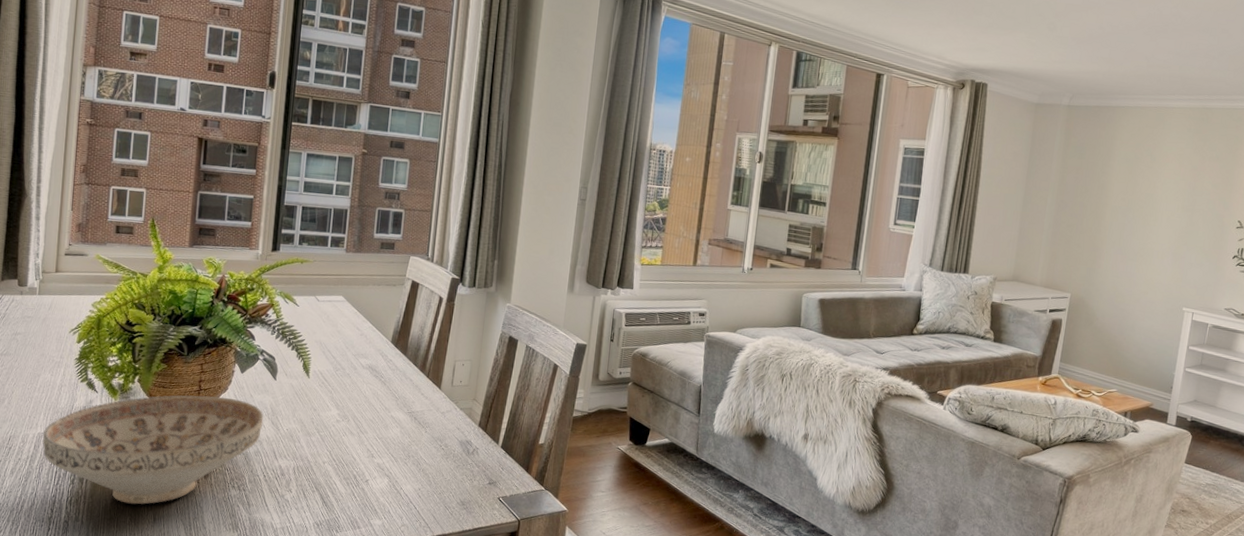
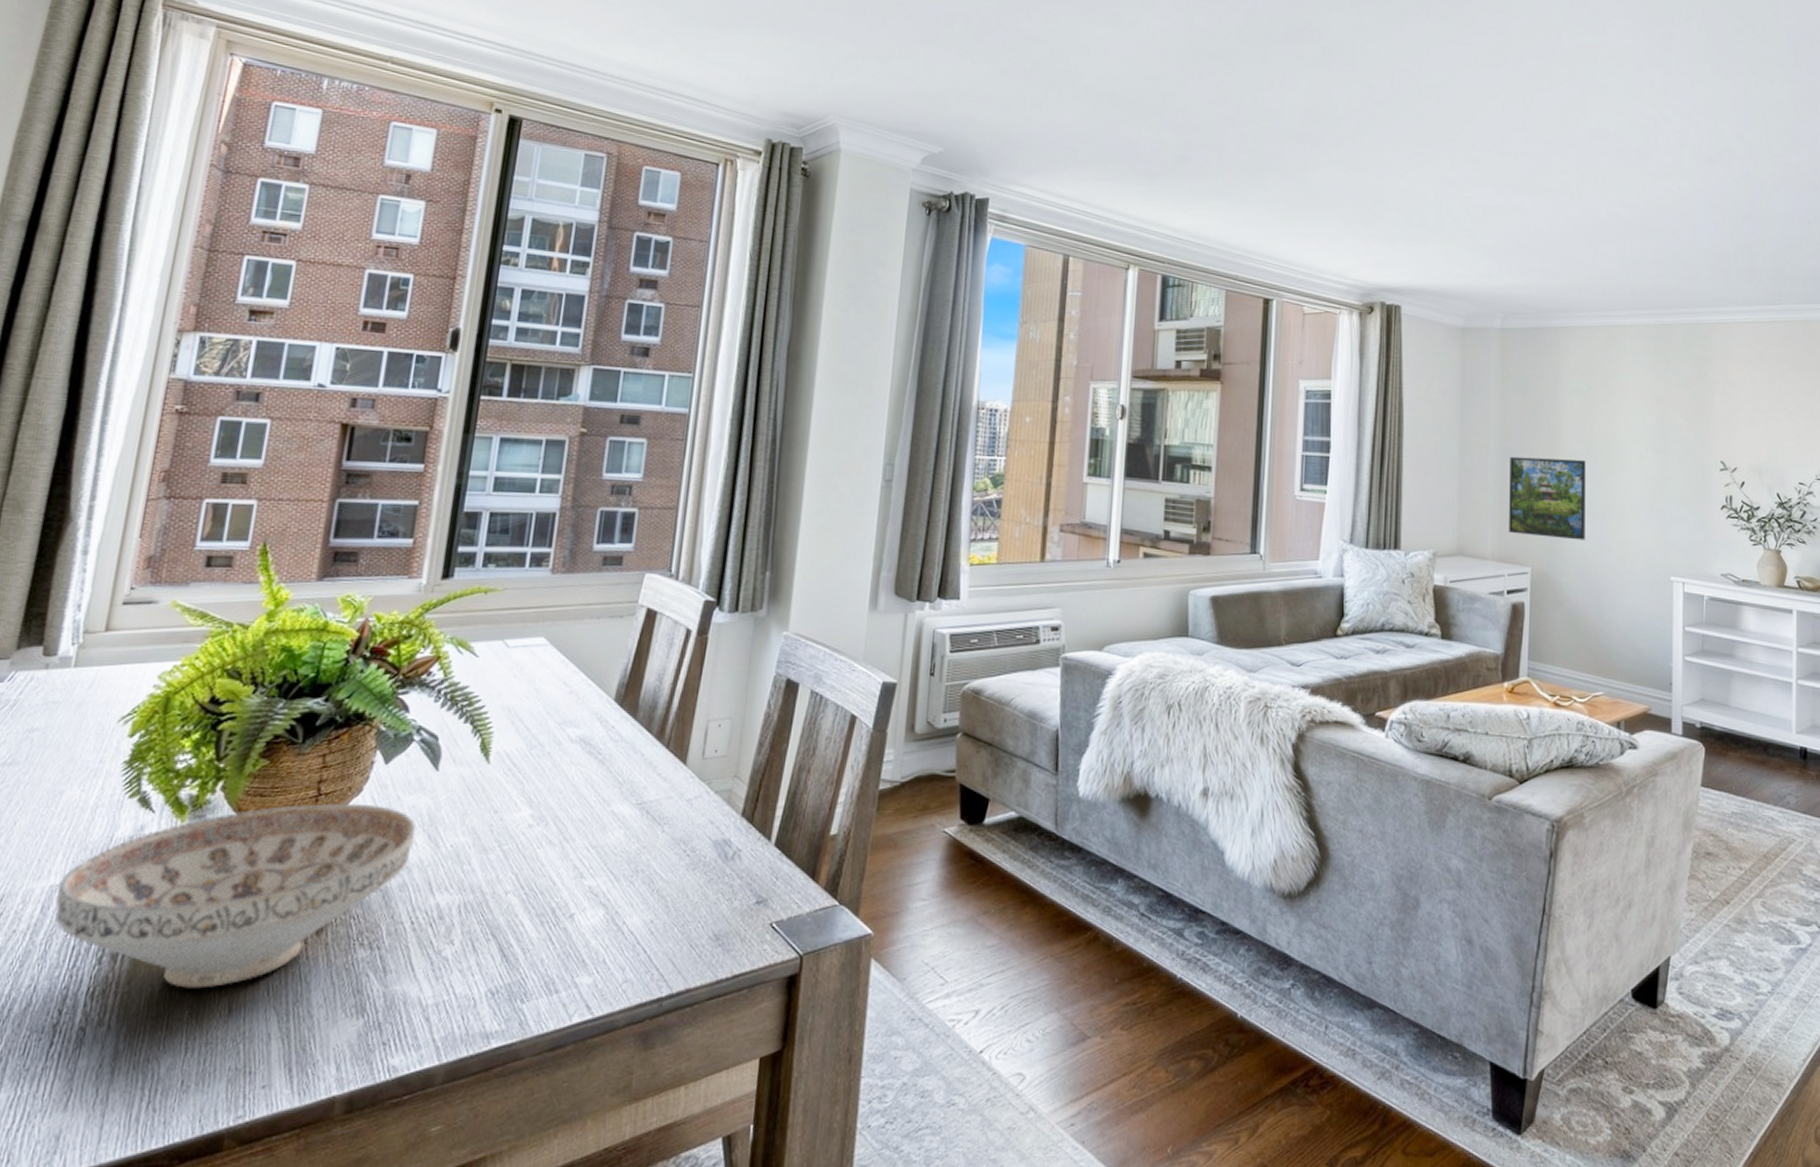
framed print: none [1056,207,1125,276] -> present [1509,456,1586,541]

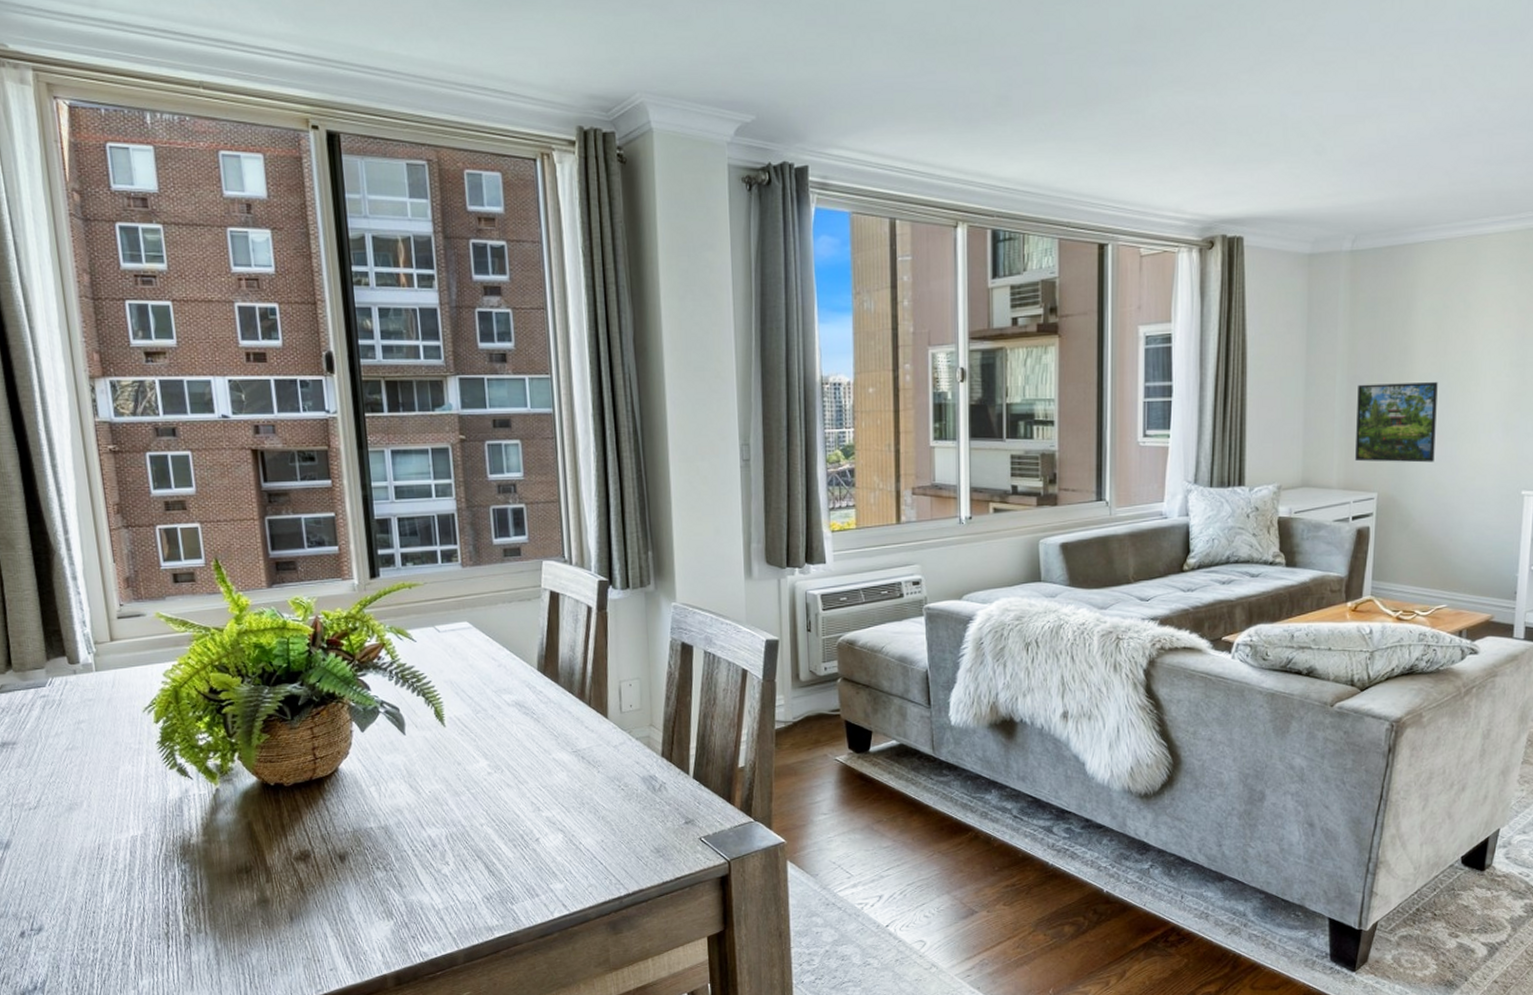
decorative bowl: present [55,802,416,989] -> none [137,763,400,905]

